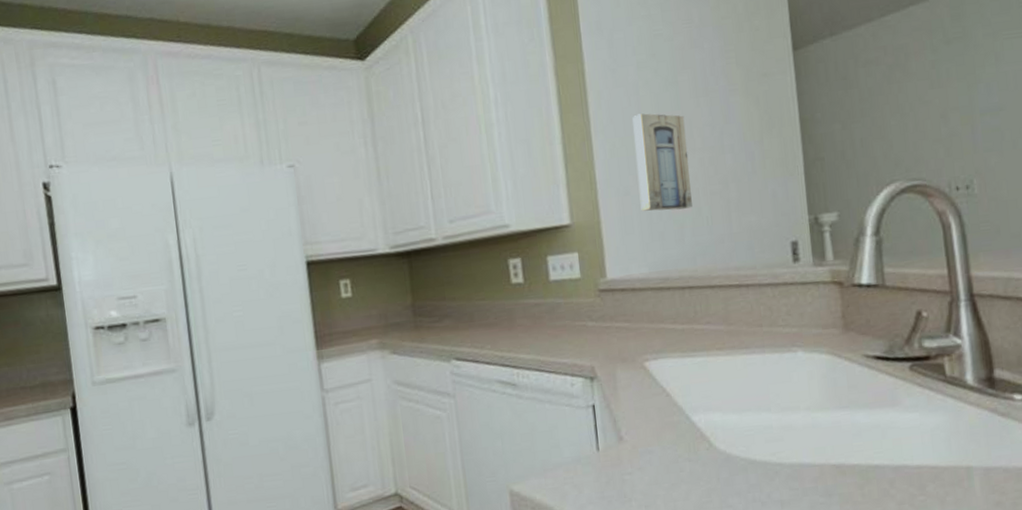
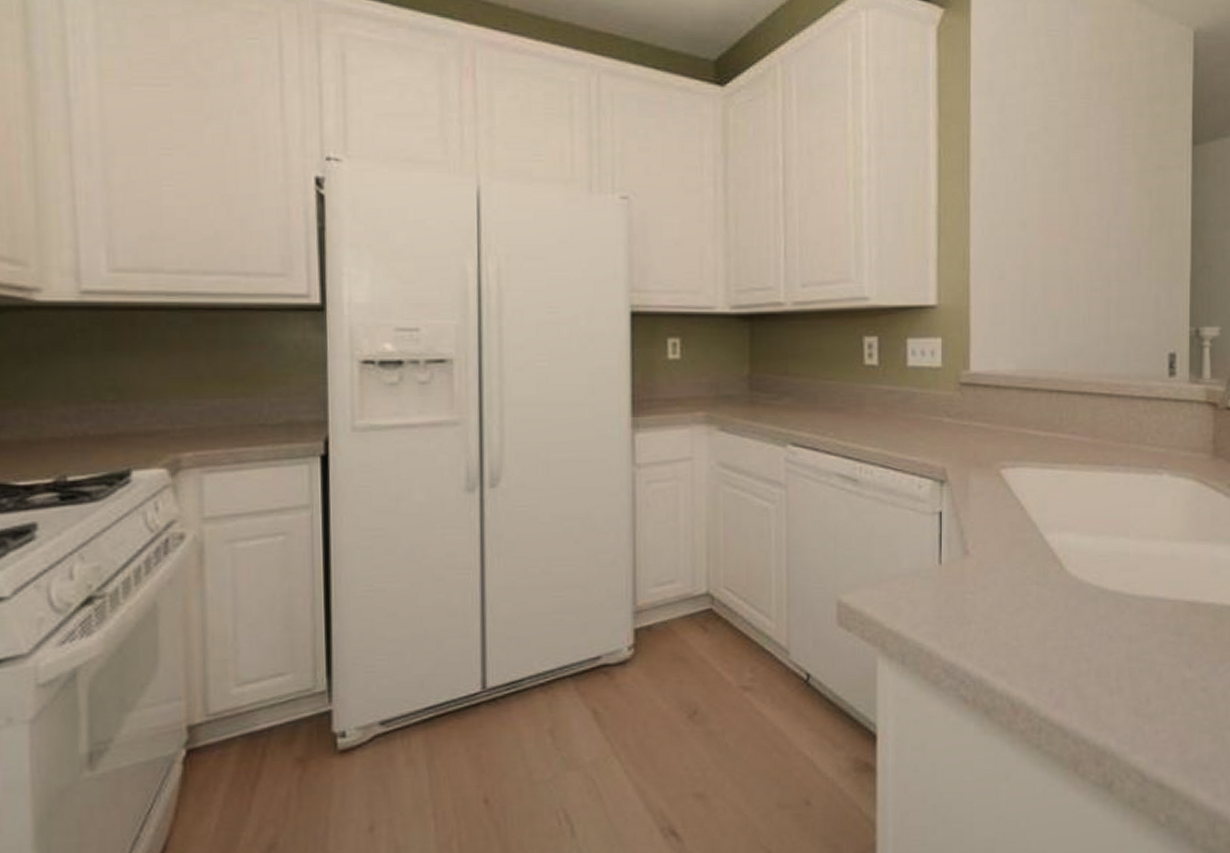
wall art: present [632,113,692,211] -> none [1015,191,1072,303]

